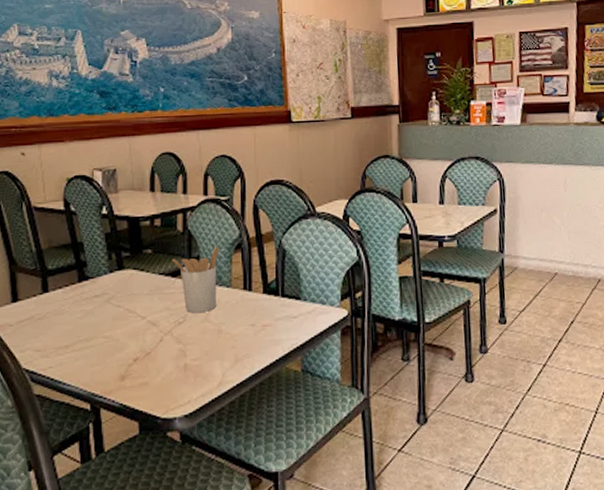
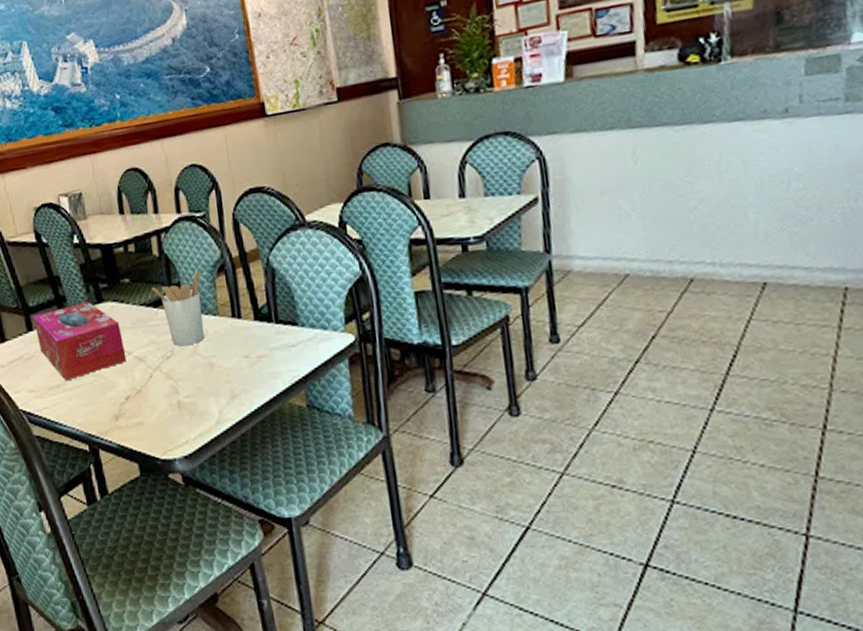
tissue box: none [50,267,140,342] -> present [33,301,127,381]

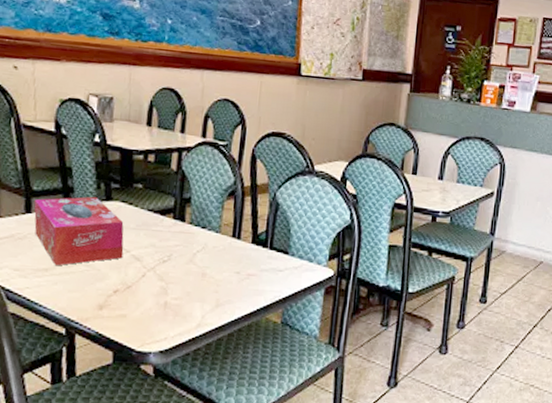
utensil holder: present [152,270,204,346] -> none [163,190,213,254]

